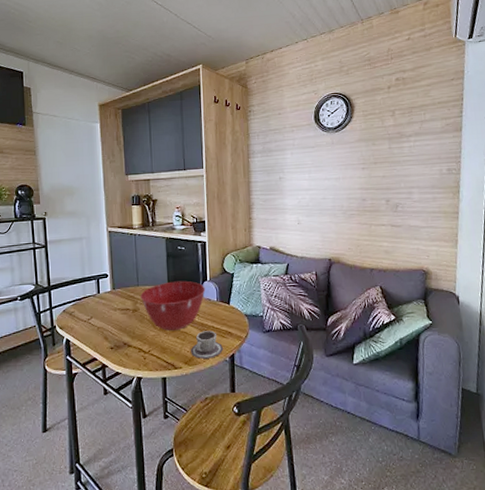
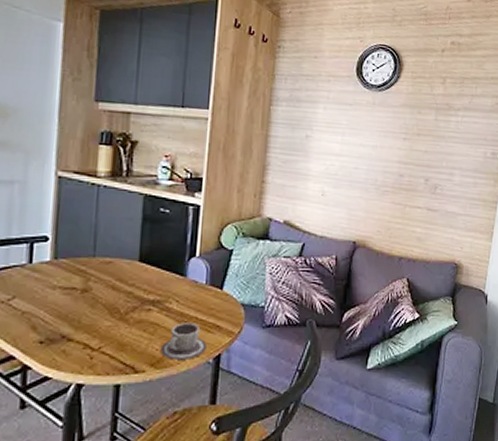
mixing bowl: present [140,281,206,331] -> none [96,254,192,322]

